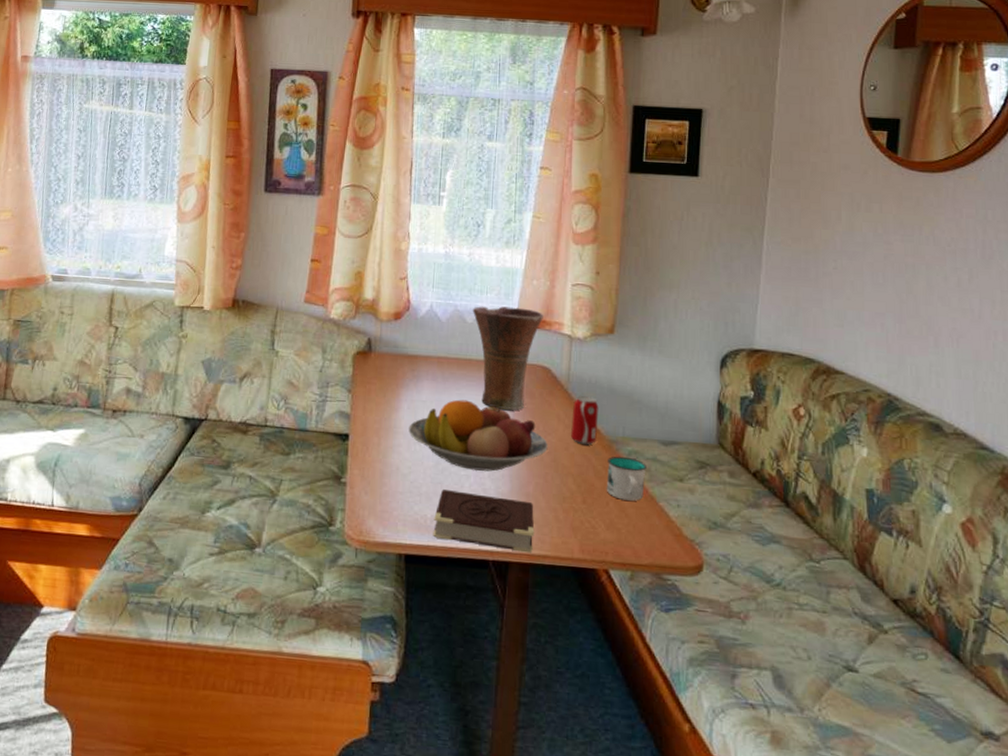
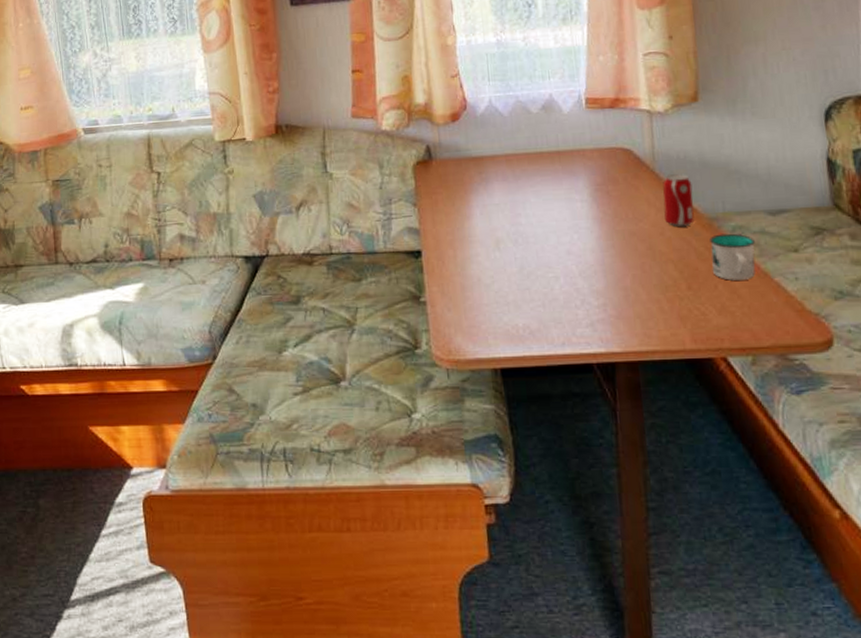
fruit bowl: present [408,399,548,472] -> none [484,194,641,271]
book: present [433,488,535,553] -> none [526,294,640,351]
vase: present [472,306,543,410] -> none [535,88,616,201]

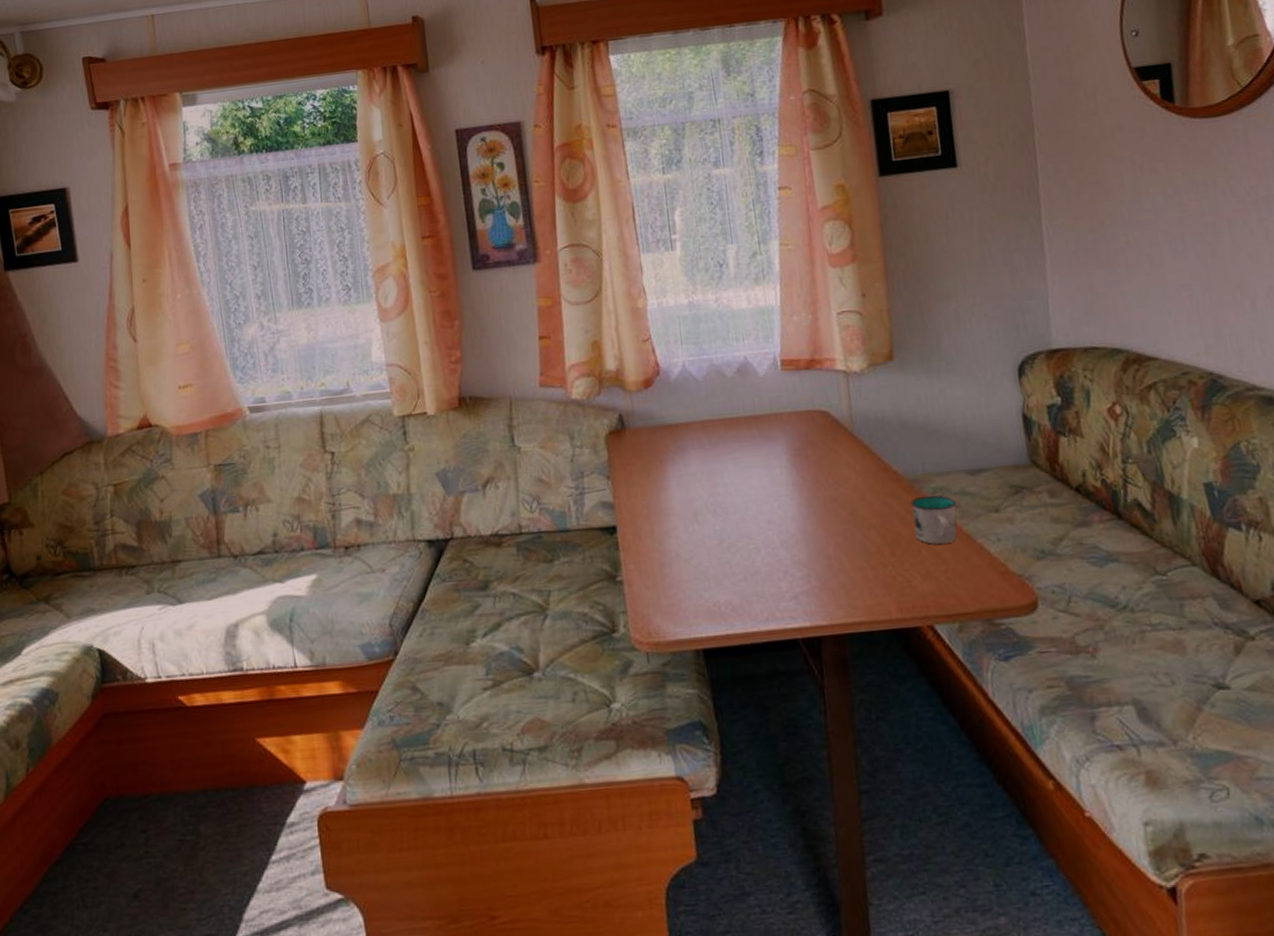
beverage can: present [663,174,694,226] -> none [861,435,895,490]

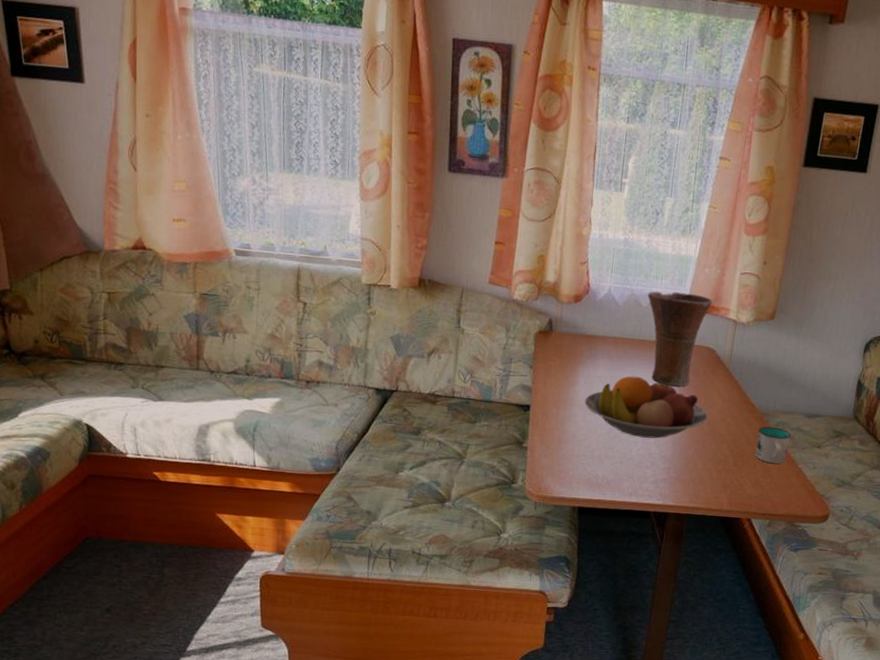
fruit bowl: none [682,460,842,542] -> present [584,376,708,439]
vase: none [730,349,812,468] -> present [647,291,712,386]

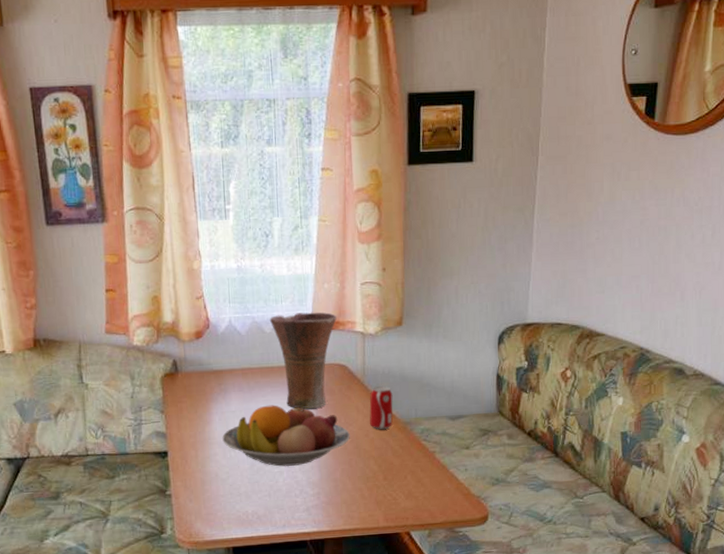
beverage can: none [728,374,755,416] -> present [369,386,393,429]
mug: present [755,426,791,464] -> none [403,434,437,472]

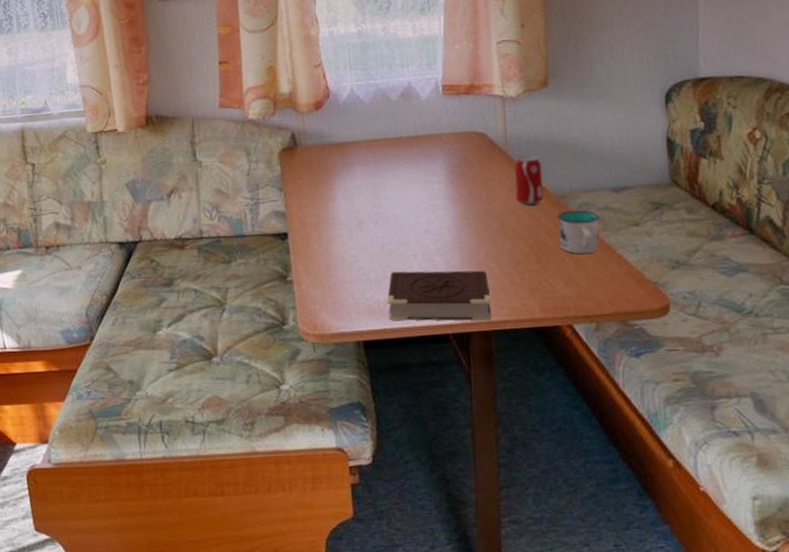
fruit bowl: present [222,403,350,467] -> none [347,176,494,249]
book: none [254,486,344,530] -> present [387,270,492,321]
vase: present [269,312,337,409] -> none [395,75,471,183]
mug: none [403,434,437,472] -> present [558,210,600,254]

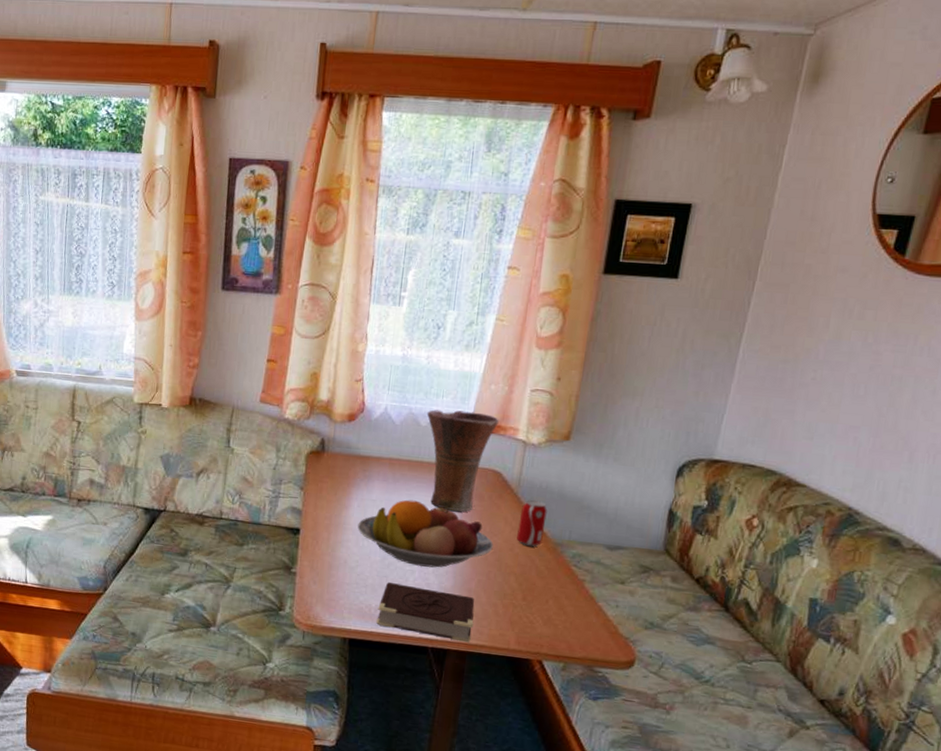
fruit bowl: none [347,176,494,249] -> present [357,499,493,568]
vase: none [395,75,471,183] -> present [426,409,499,512]
mug: present [558,210,600,254] -> none [547,558,590,600]

